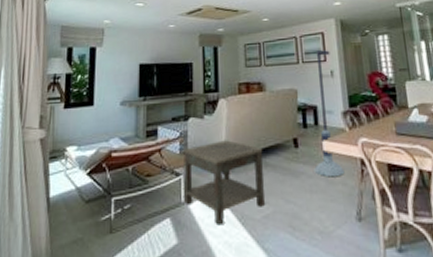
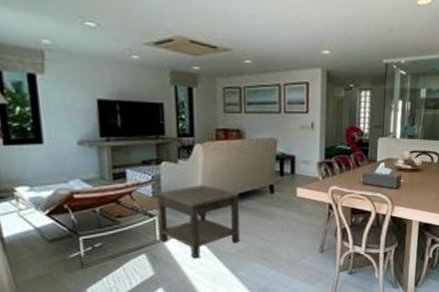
floor lamp: present [314,49,345,178] -> none [287,100,314,219]

